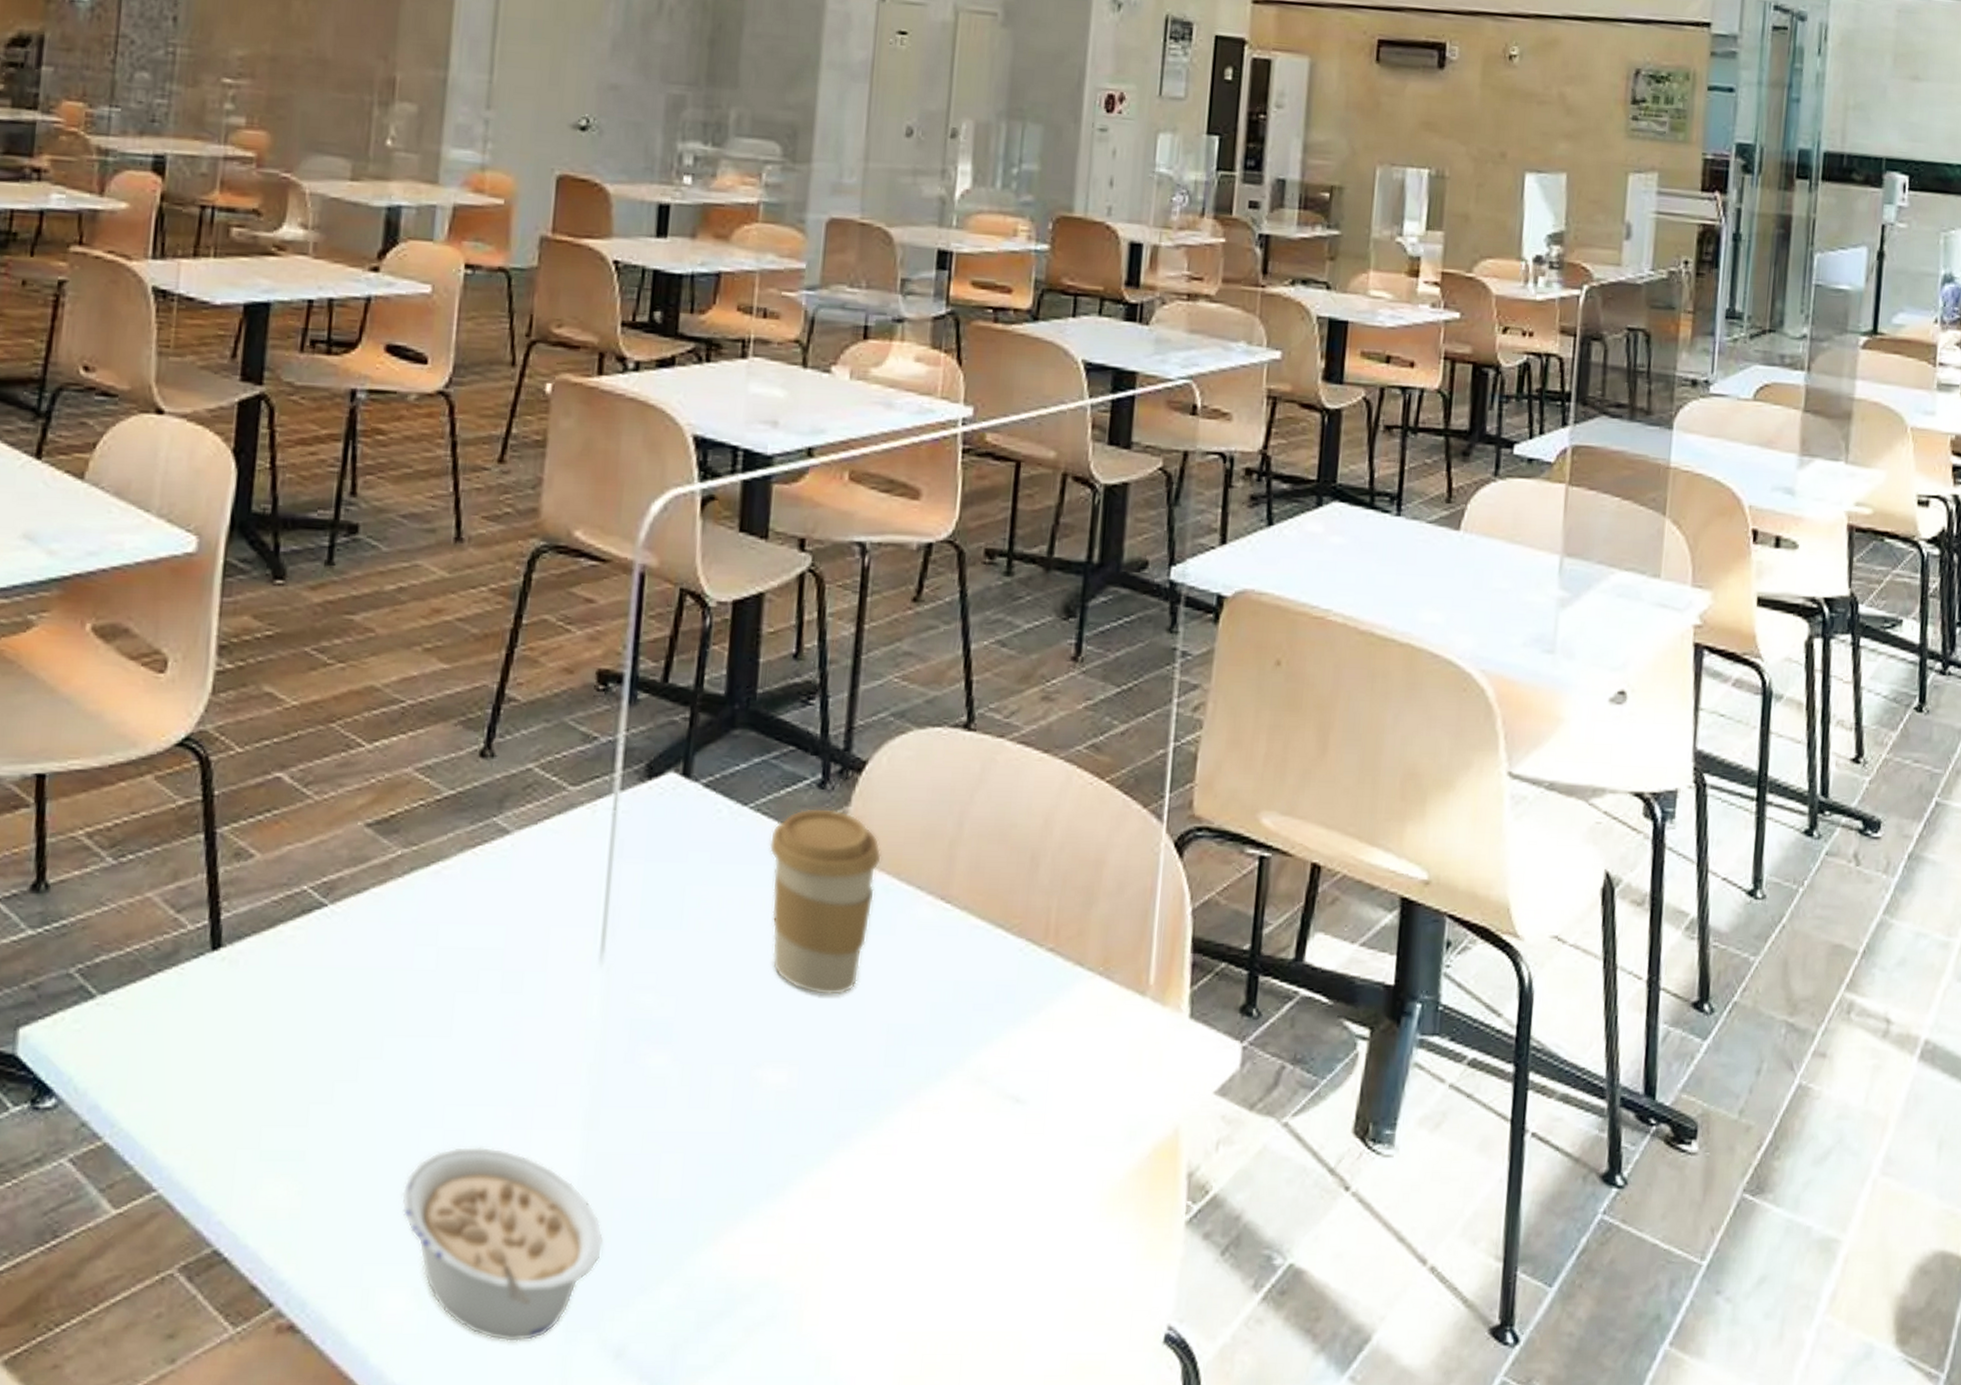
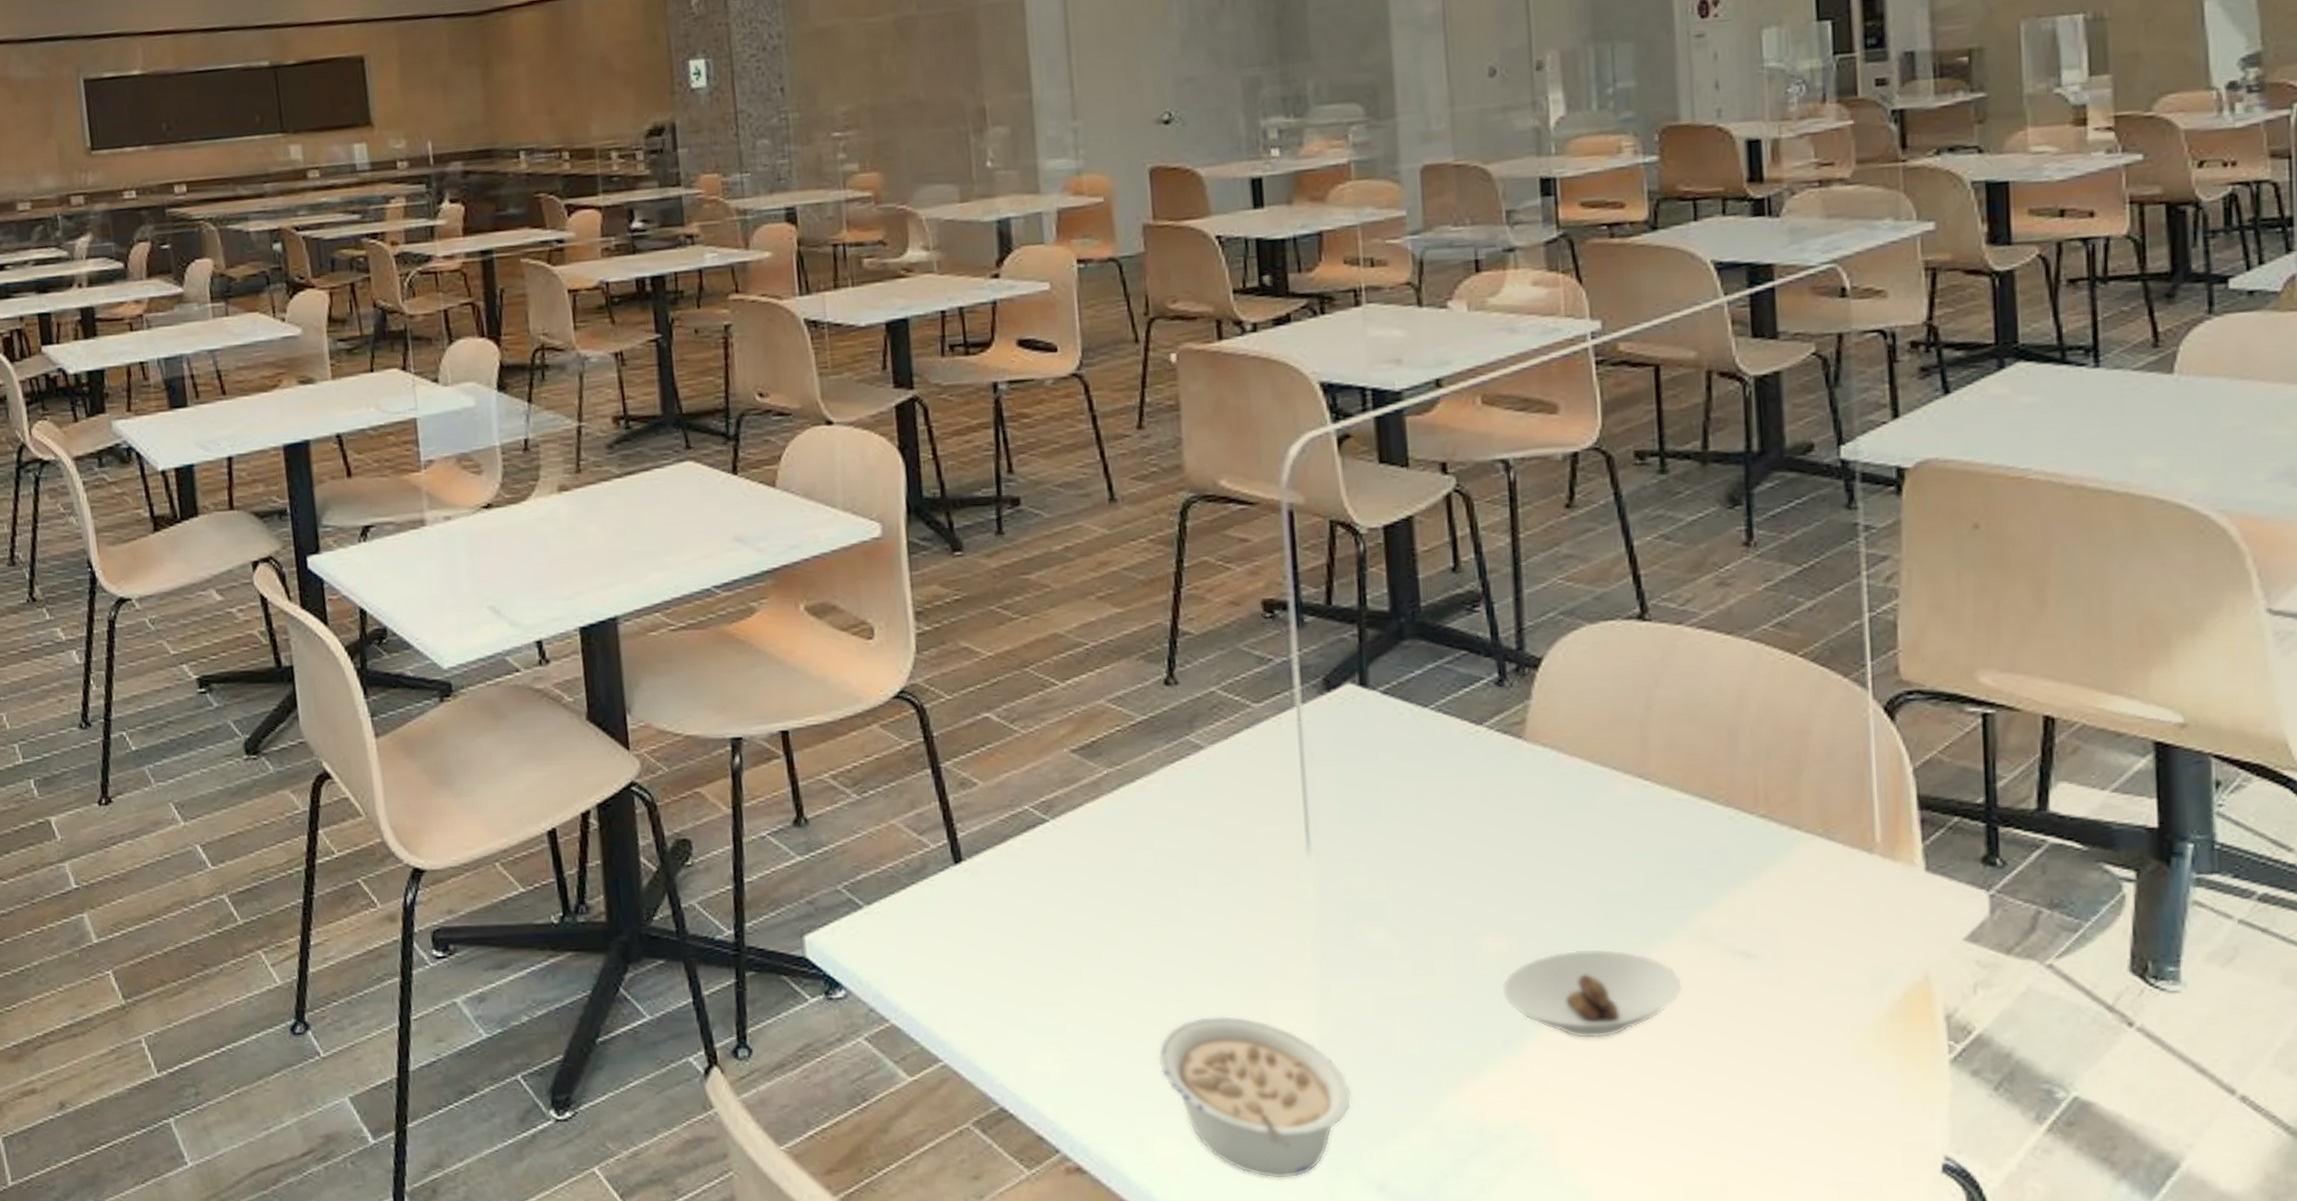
coffee cup: present [769,807,882,996] -> none [1455,703,1571,871]
saucer: none [773,1086,952,1187] -> present [1500,949,1683,1039]

